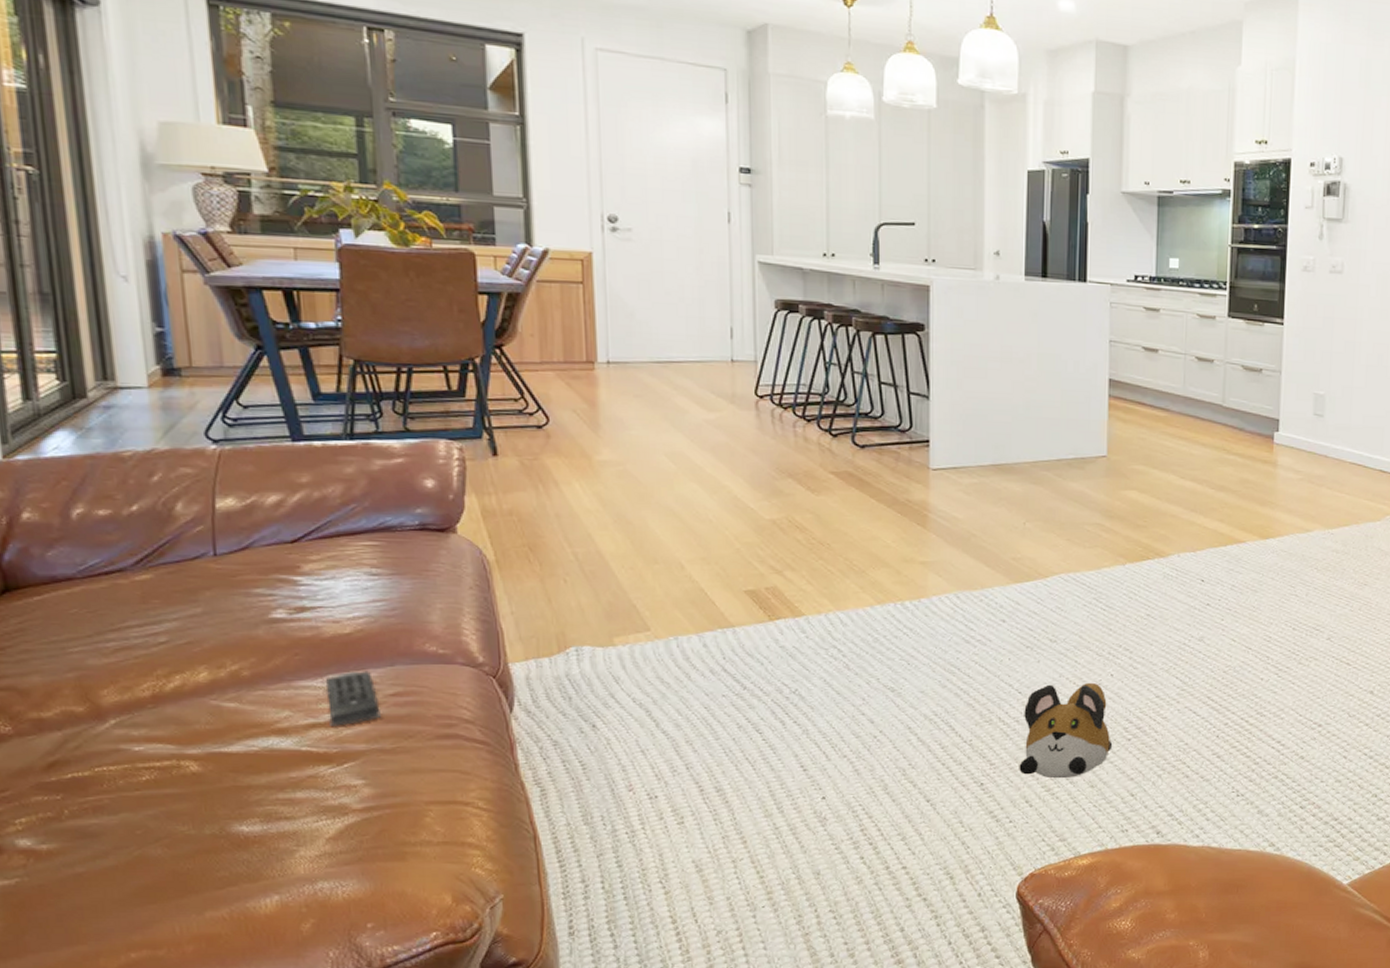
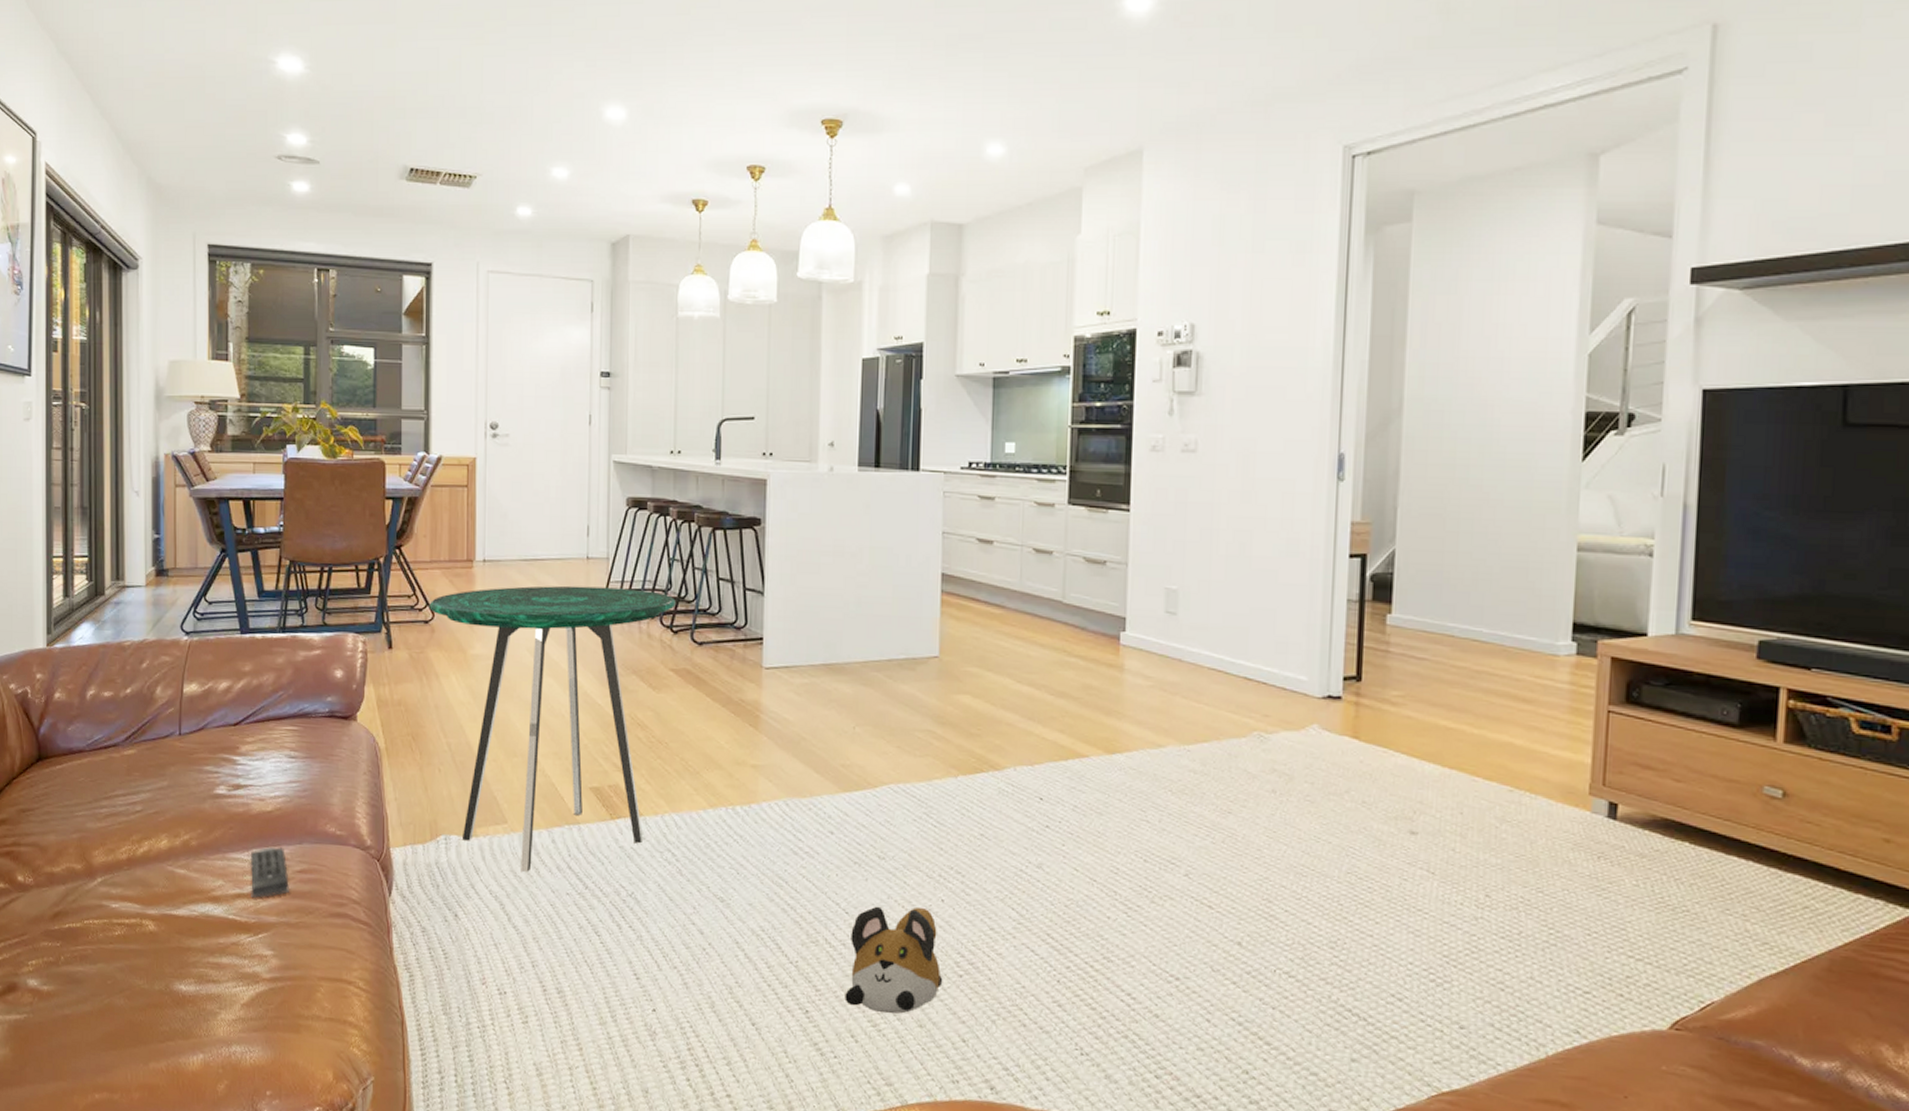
side table: none [542,389,834,677] -> present [429,585,676,872]

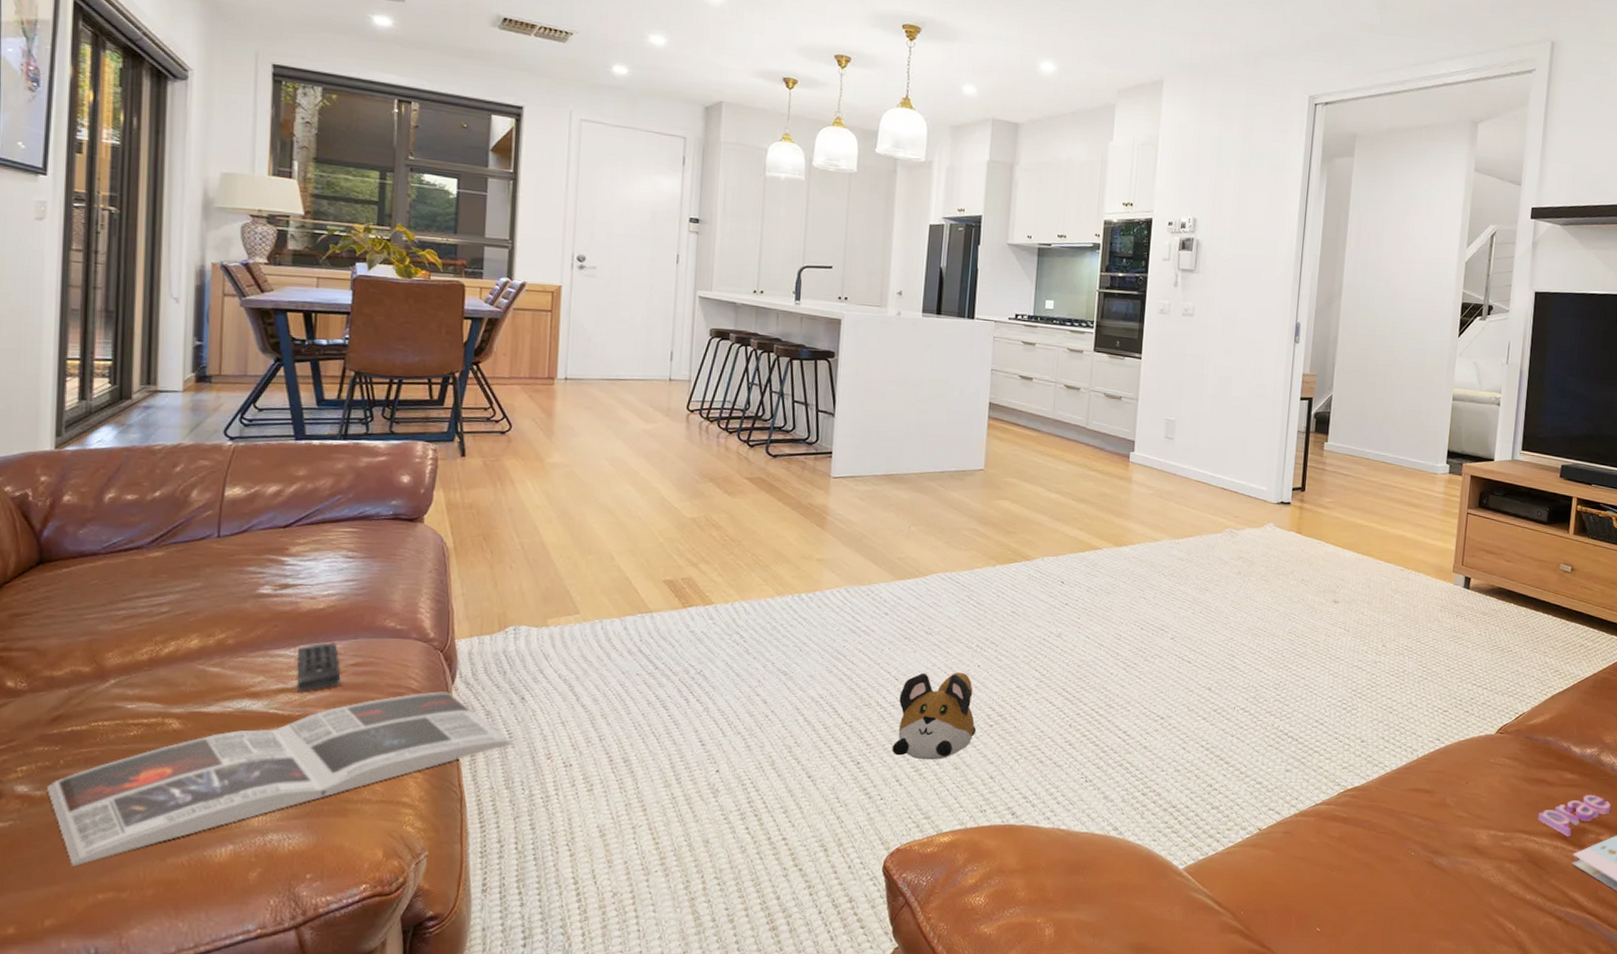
magazine: none [52,903,448,1064] -> present [47,691,512,867]
side table: present [429,585,676,872] -> none [506,403,753,657]

